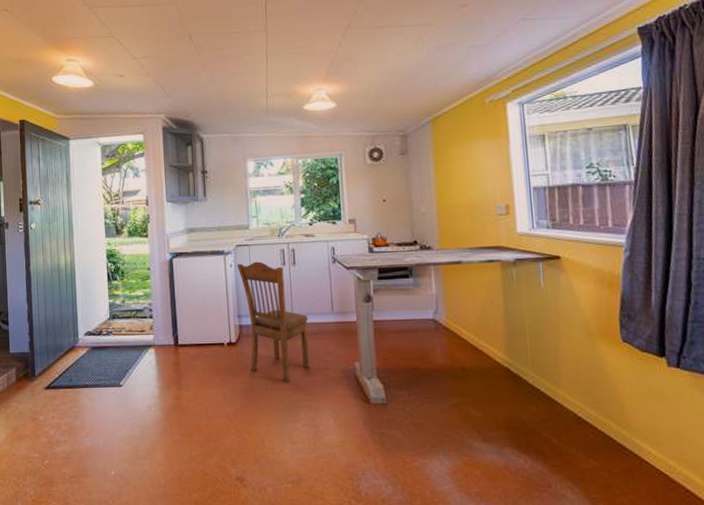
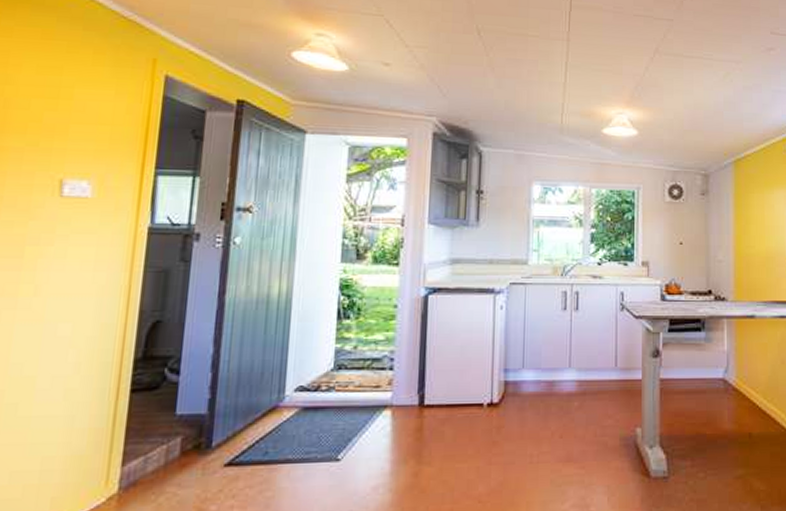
dining chair: present [237,261,309,383] -> none [509,304,588,454]

